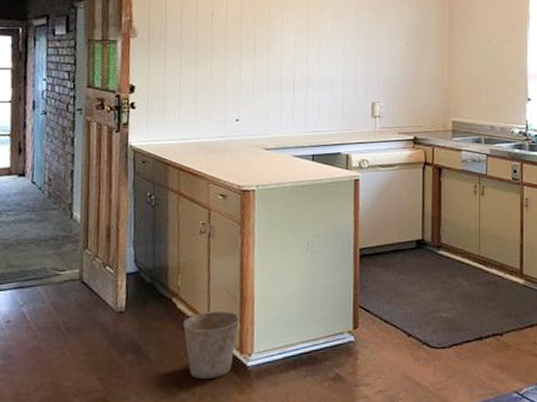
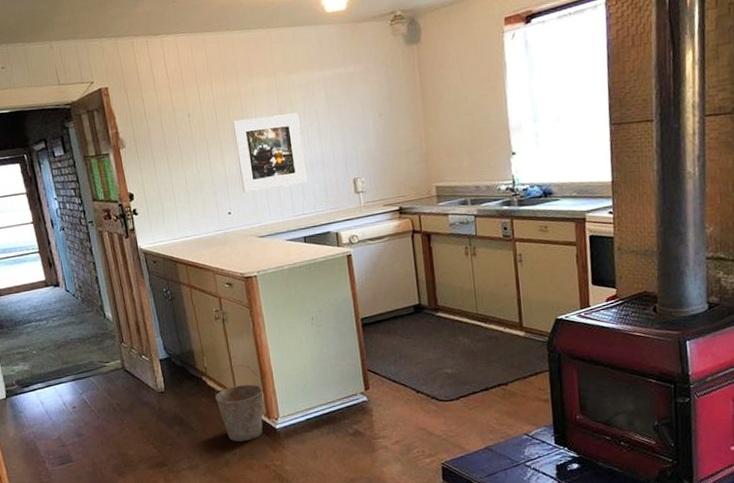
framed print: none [255,28,326,102] -> present [233,113,308,193]

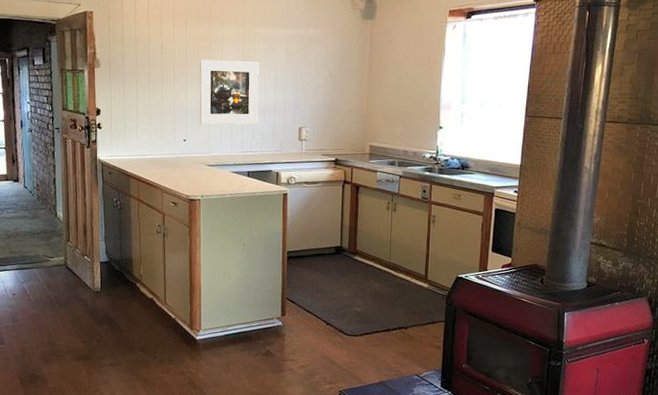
bucket: present [215,364,263,442] -> none [146,277,190,348]

